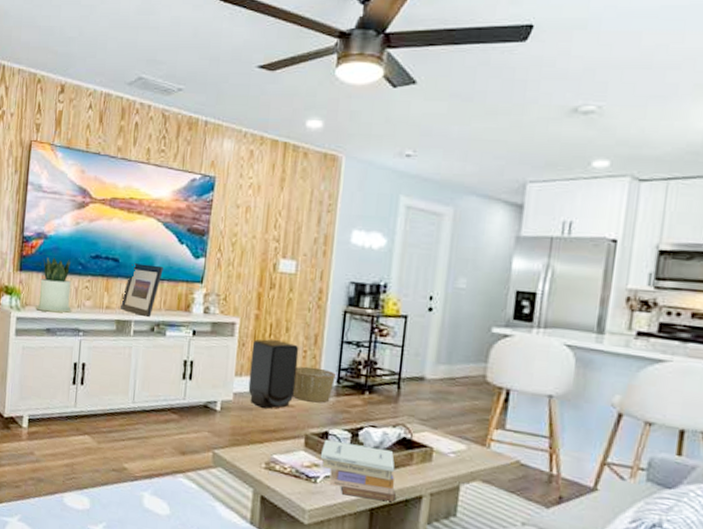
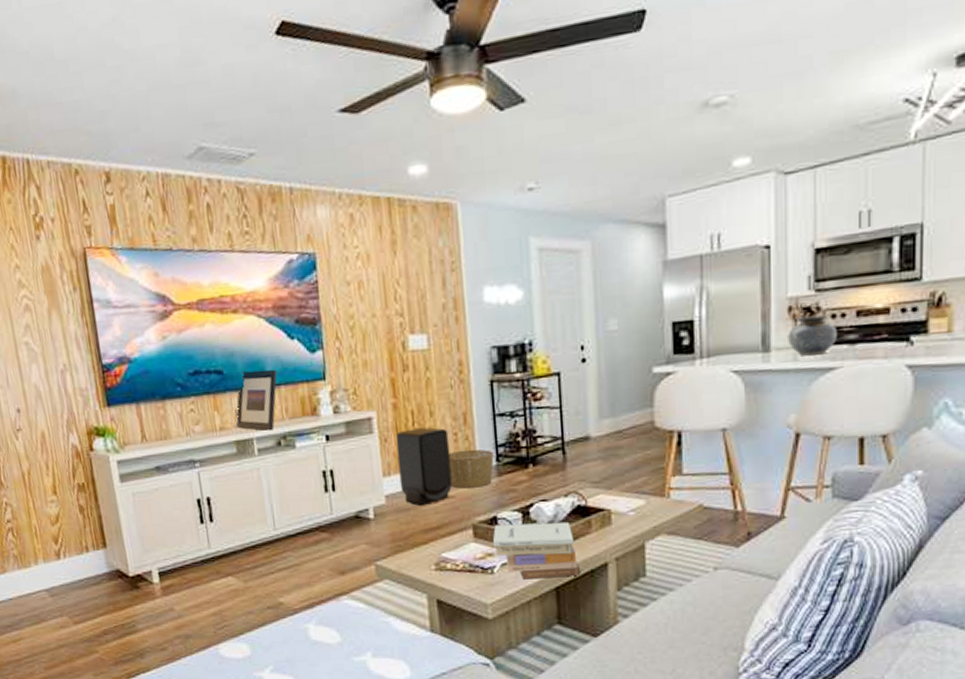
planter: present [35,257,73,313] -> none [132,381,181,448]
vase: none [622,308,671,346] -> present [788,314,837,356]

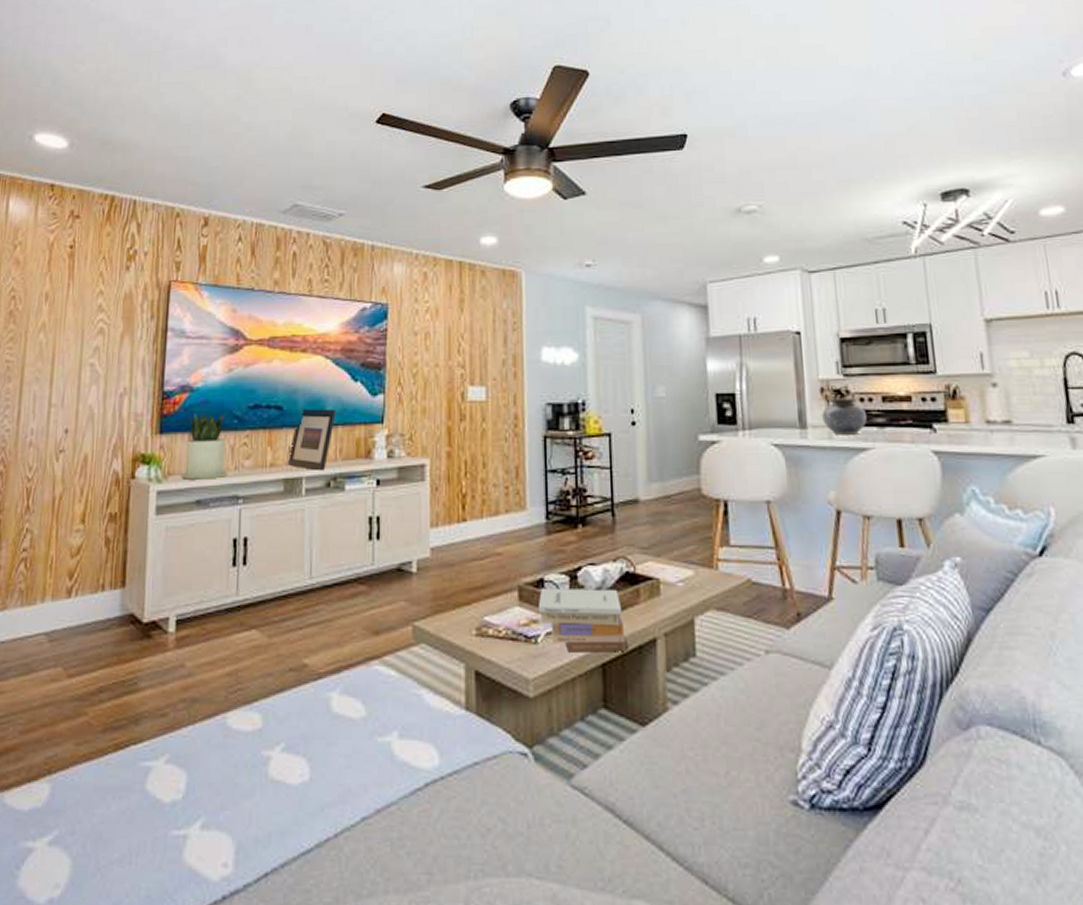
planter: none [132,381,181,448] -> present [180,412,229,480]
speaker: present [395,427,453,506] -> none [447,479,501,561]
basket: present [449,449,494,489] -> none [498,504,543,546]

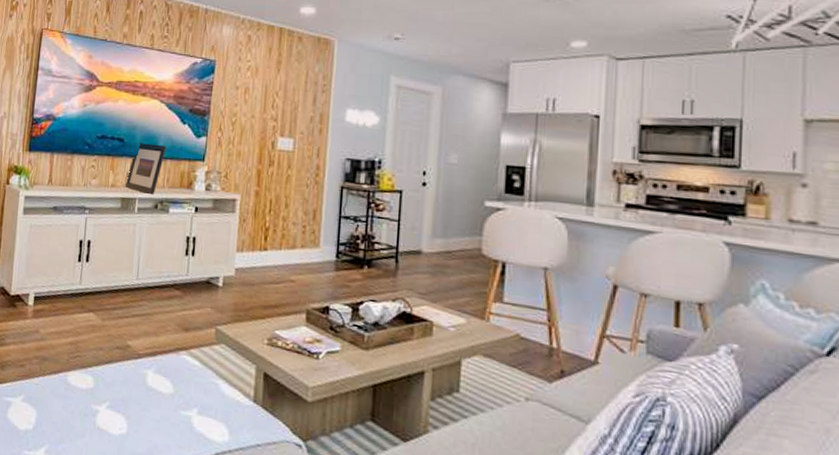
planter: present [180,412,229,480] -> none [43,138,79,192]
books: present [538,587,628,653] -> none [321,314,398,378]
vase: present [822,398,867,435] -> none [611,181,658,218]

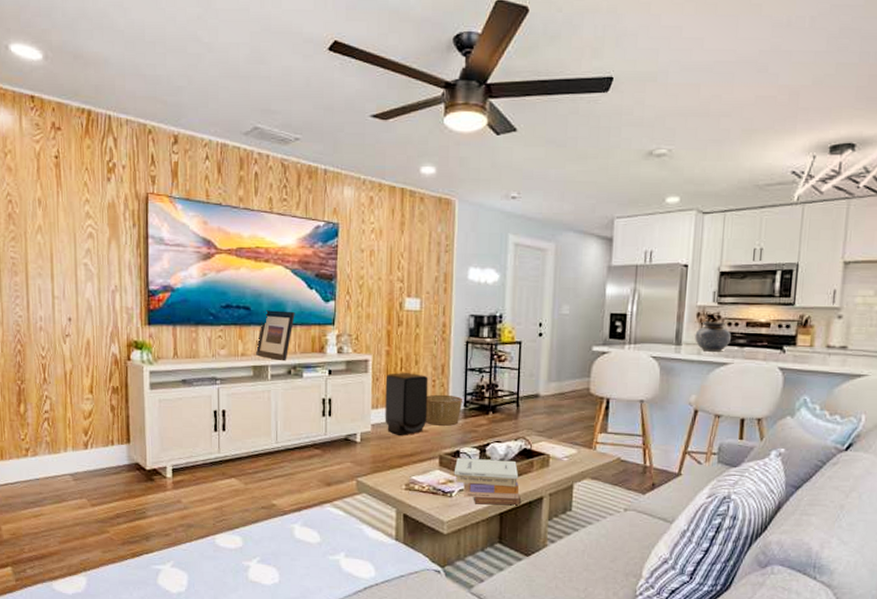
speaker: none [249,215,299,284] -> present [385,373,429,435]
basket: none [292,241,334,278] -> present [425,394,462,426]
books: none [321,314,398,378] -> present [454,457,521,506]
vase: none [611,181,658,218] -> present [695,321,731,352]

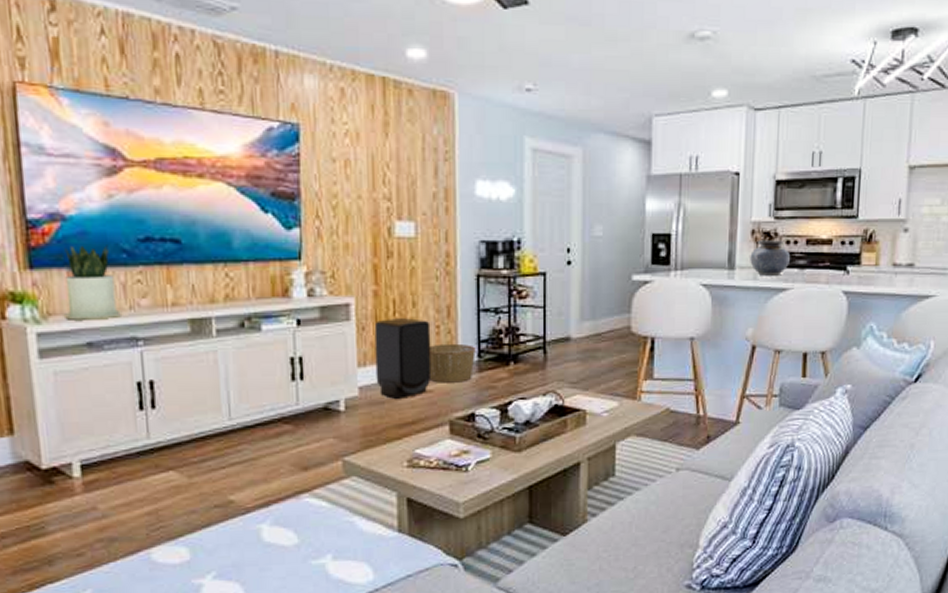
planter: none [168,309,207,364] -> present [63,245,123,320]
picture frame: present [256,310,295,362] -> none [193,243,246,311]
books: present [454,457,521,506] -> none [468,420,553,478]

